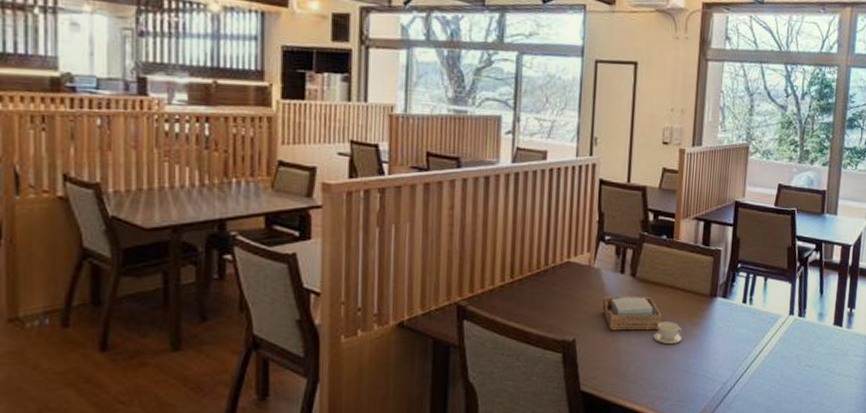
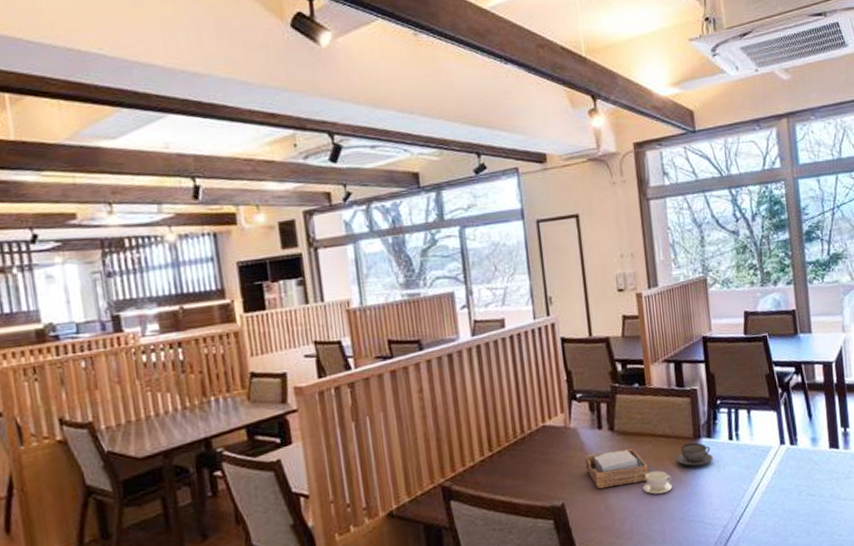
teacup: none [690,300,725,323] -> present [677,442,713,467]

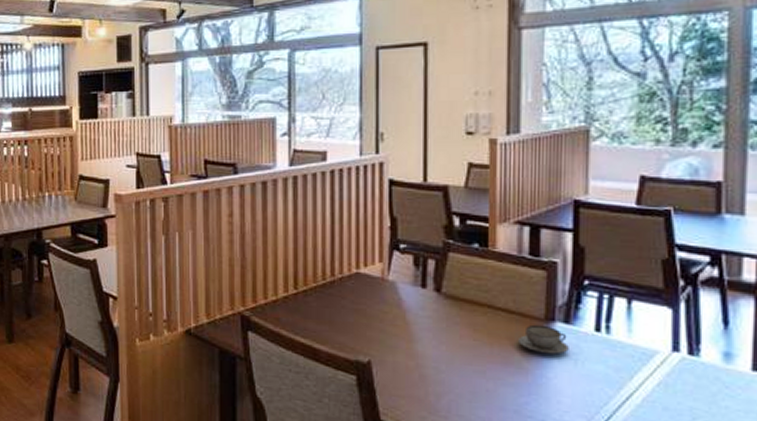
napkin holder: present [584,449,648,489] -> none [401,314,478,358]
teacup: present [643,470,673,494] -> none [469,348,509,376]

